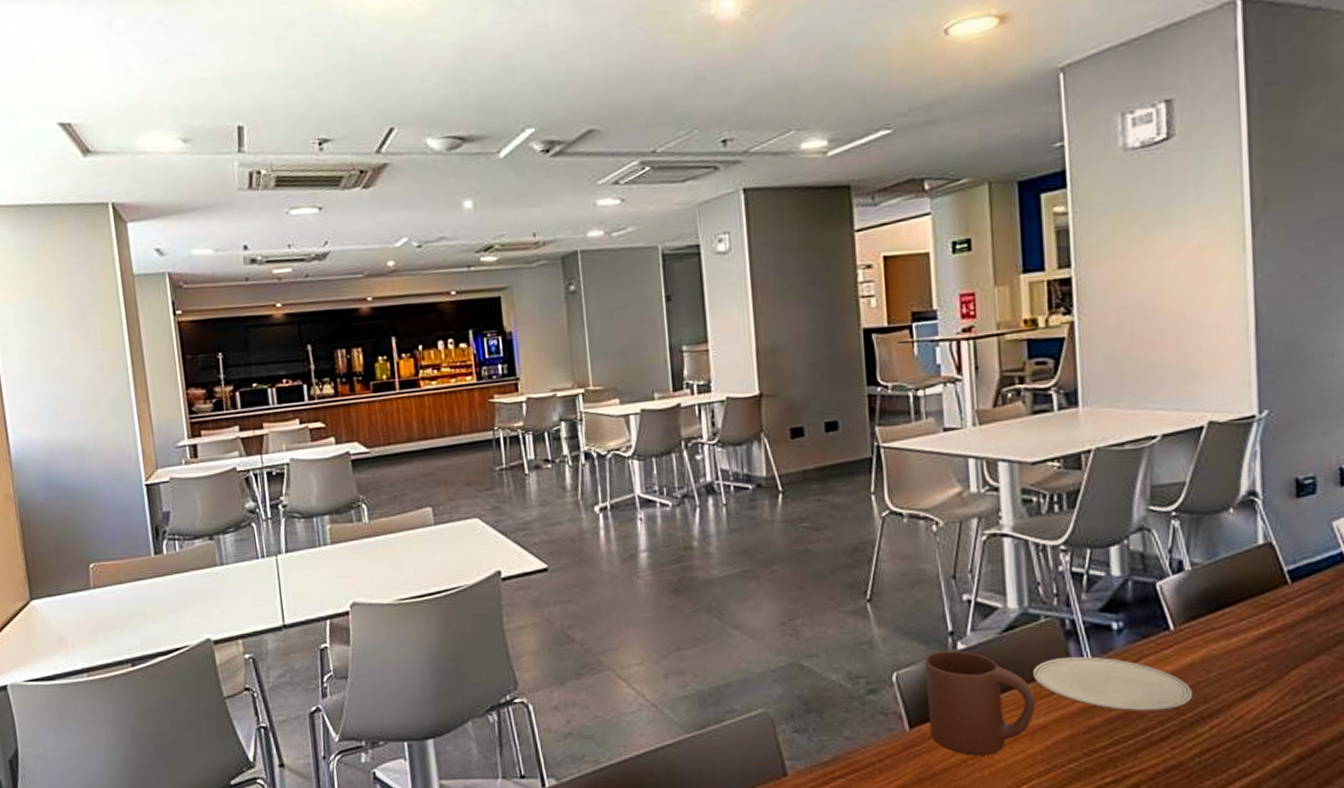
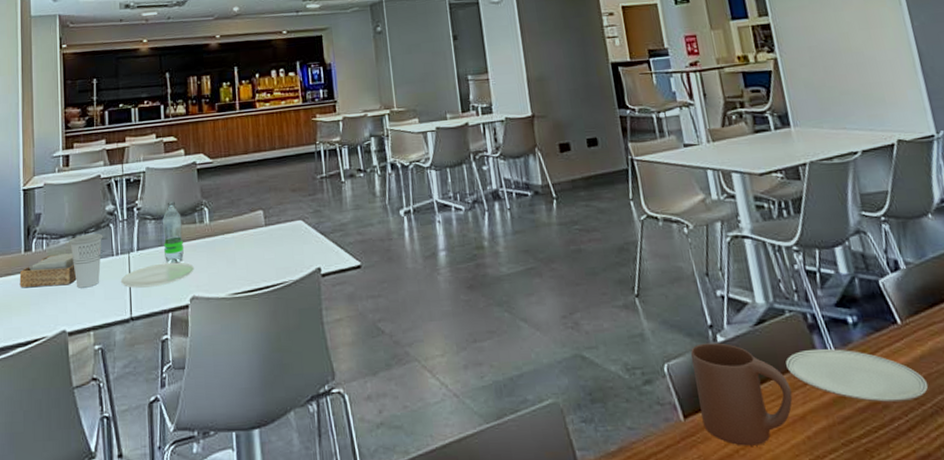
napkin holder: none [151,556,218,594] -> present [19,253,77,288]
cup: none [205,533,245,594] -> present [69,233,103,288]
plate: none [269,565,354,594] -> present [121,262,194,289]
bottle: none [313,497,341,567] -> present [162,201,184,264]

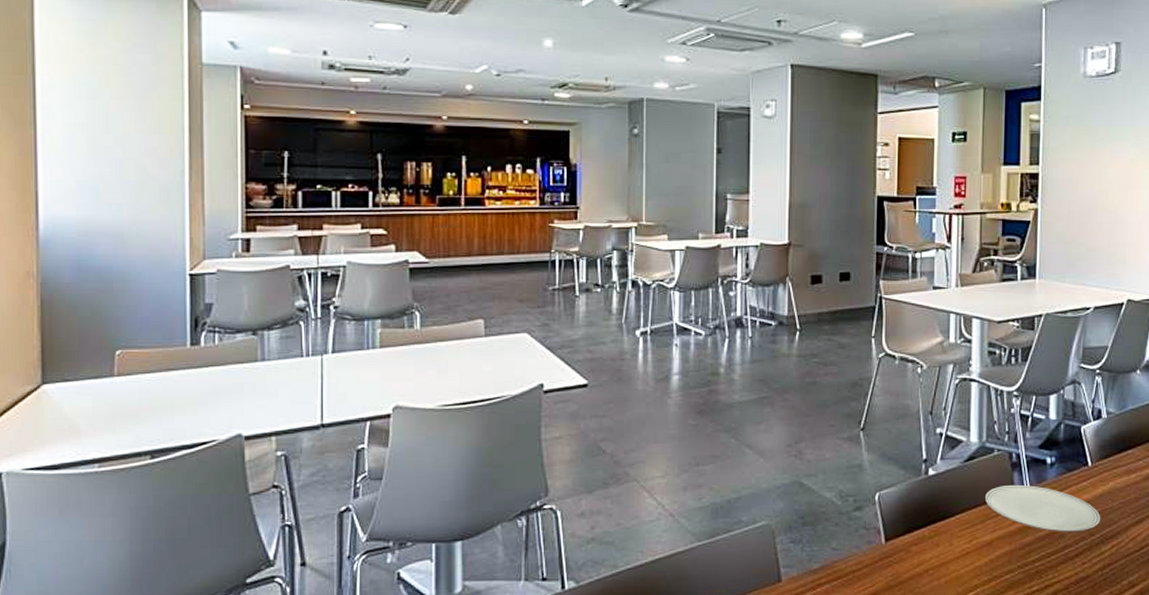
napkin holder: present [19,253,77,288] -> none [184,351,257,386]
cup: present [69,233,103,288] -> none [247,330,291,390]
plate: present [121,262,194,289] -> none [311,368,399,395]
bottle: present [162,201,184,264] -> none [364,302,388,370]
cup: present [690,342,793,446] -> none [901,475,985,567]

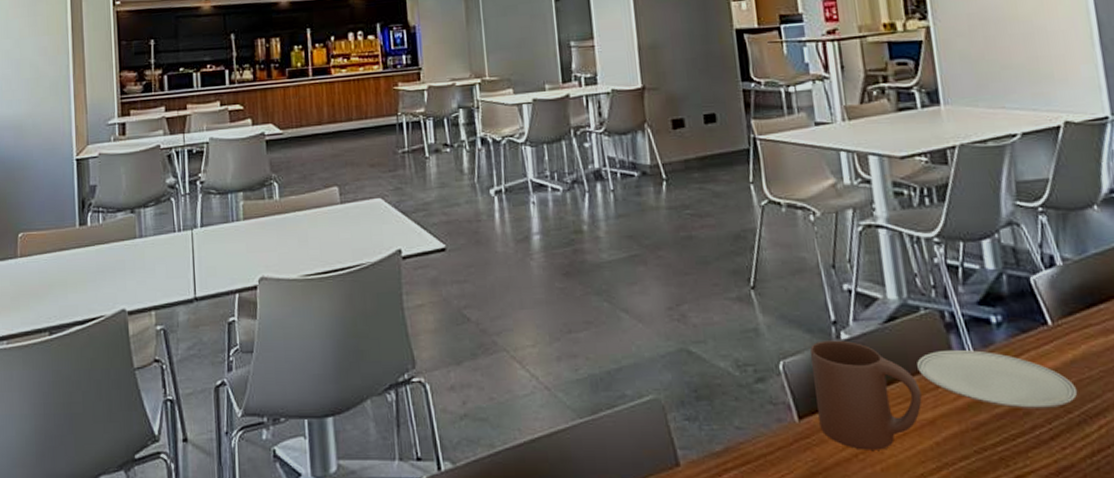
cup: none [901,475,985,567] -> present [809,340,922,450]

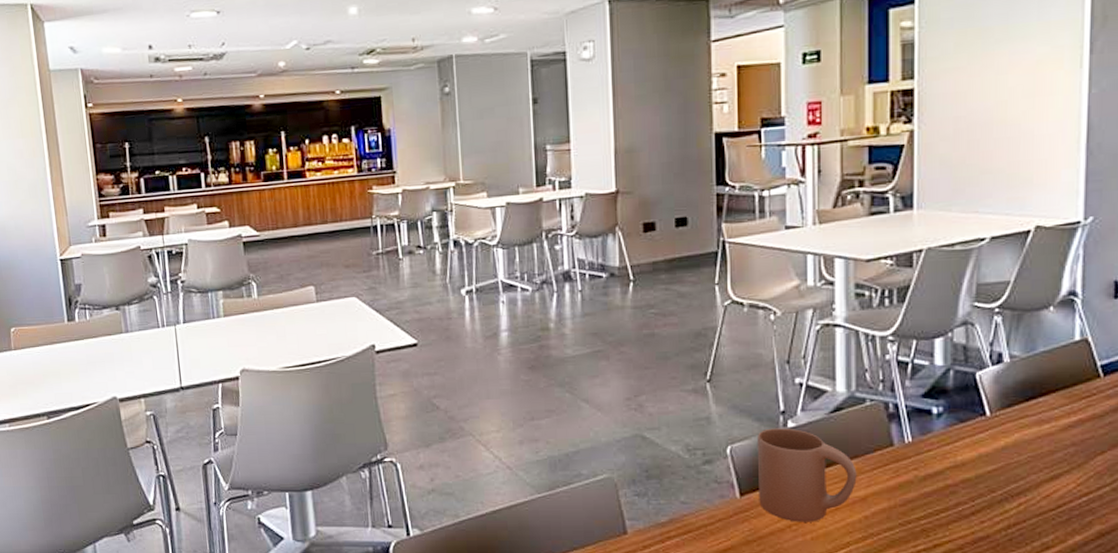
plate: present [917,349,1078,410] -> none [857,436,1004,489]

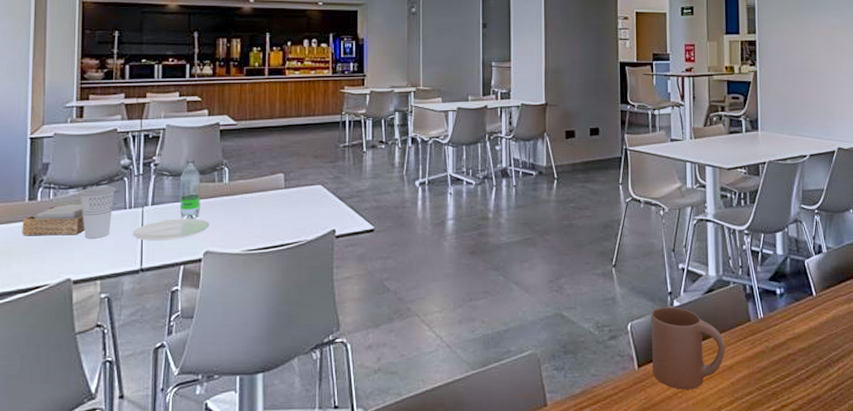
napkin holder: none [65,324,124,356] -> present [22,204,85,236]
cup: none [112,305,147,358] -> present [78,185,116,239]
plate: none [169,335,243,360] -> present [133,218,210,242]
bottle: none [208,275,232,337] -> present [180,160,201,219]

